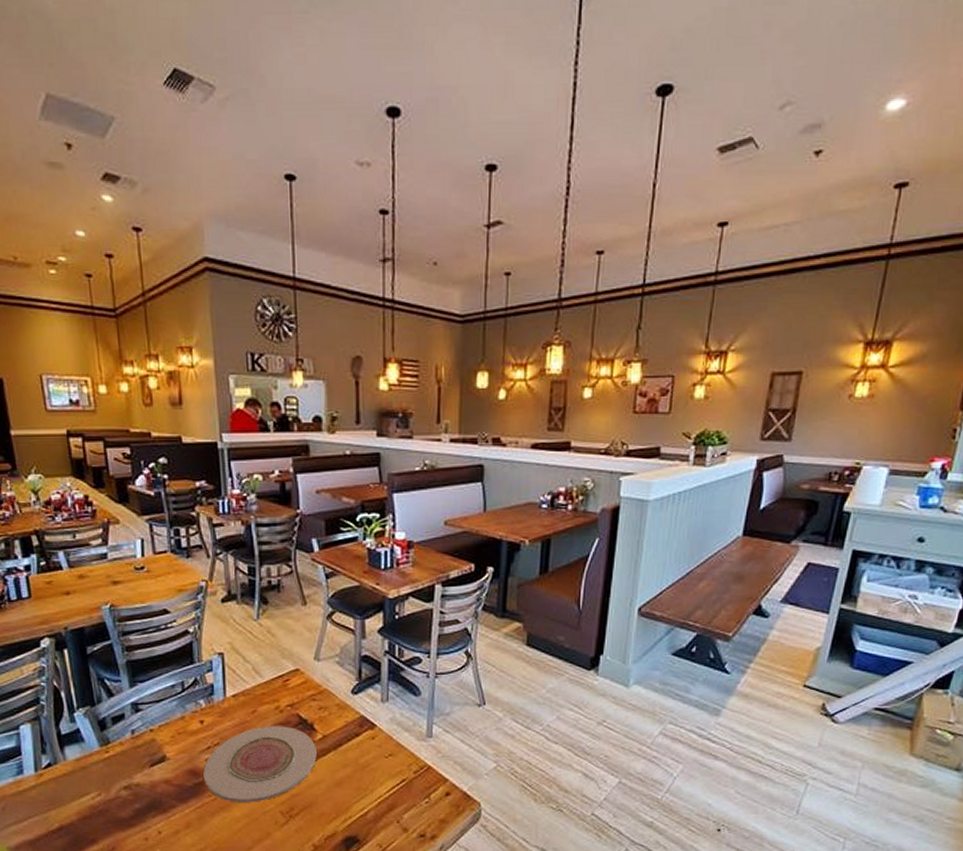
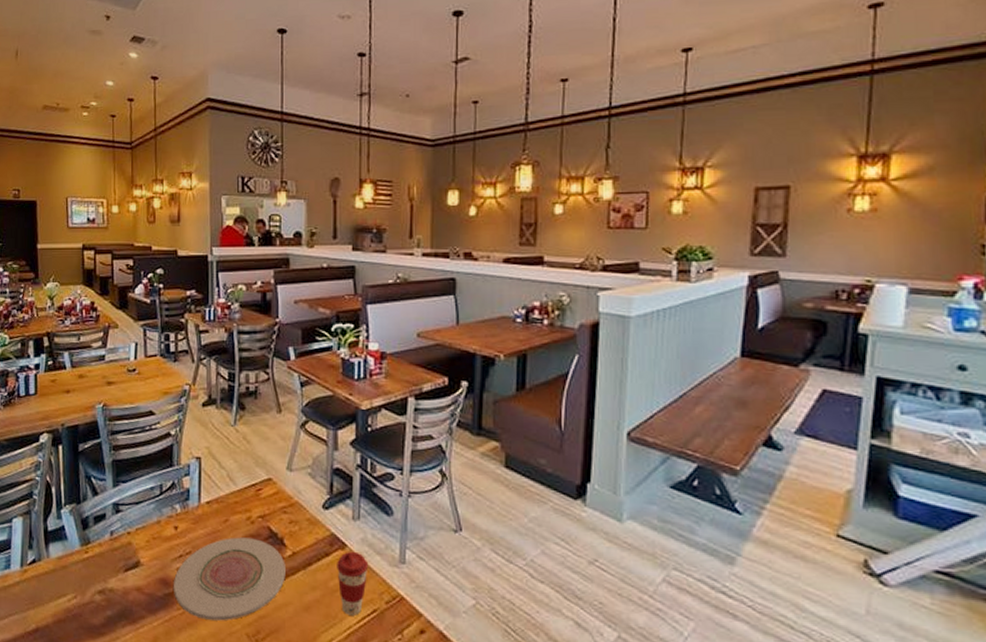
coffee cup: none [367,730,398,786] -> present [337,551,369,616]

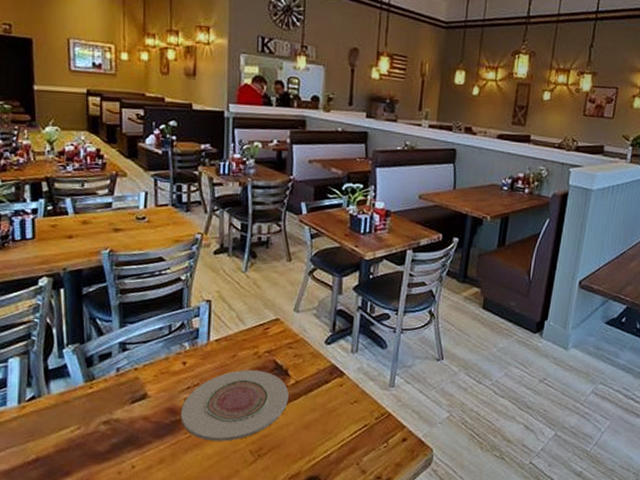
coffee cup: present [337,551,369,616] -> none [335,378,363,430]

